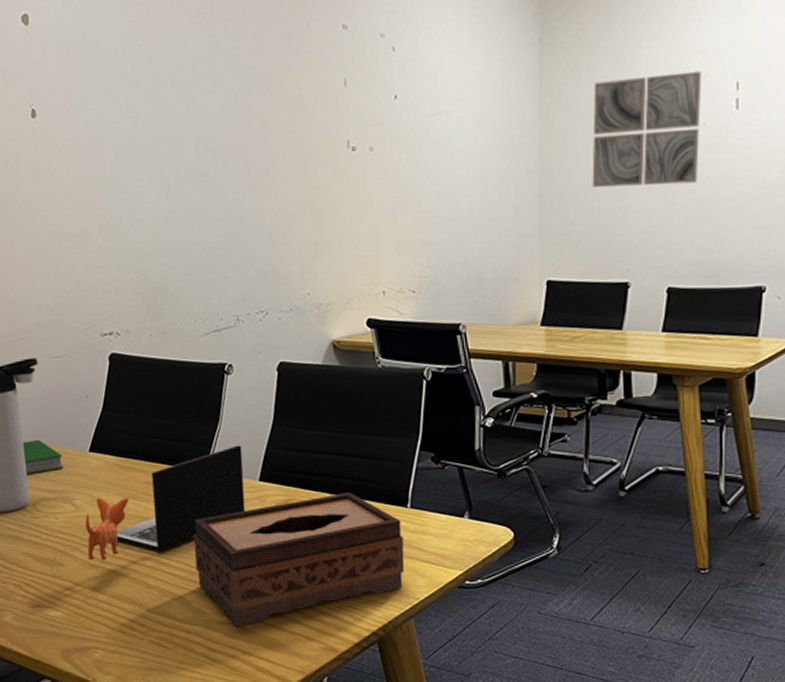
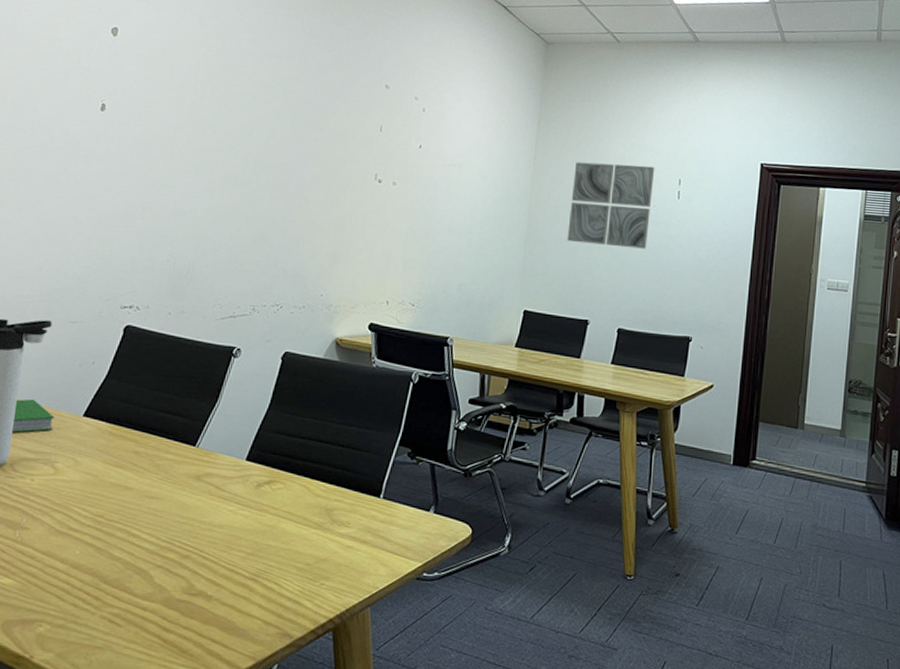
laptop: present [85,445,245,561] -> none [56,424,235,528]
tissue box: present [194,492,405,627] -> none [165,478,372,607]

